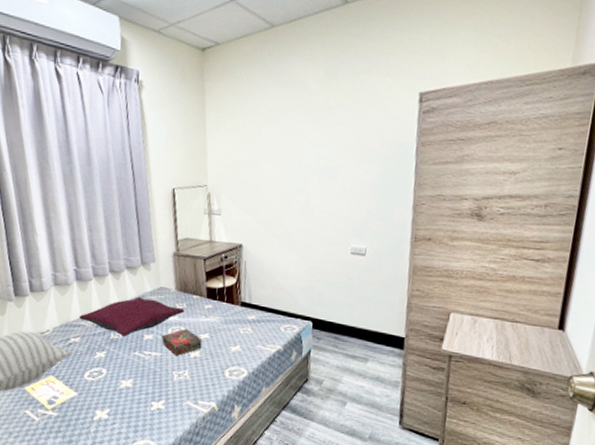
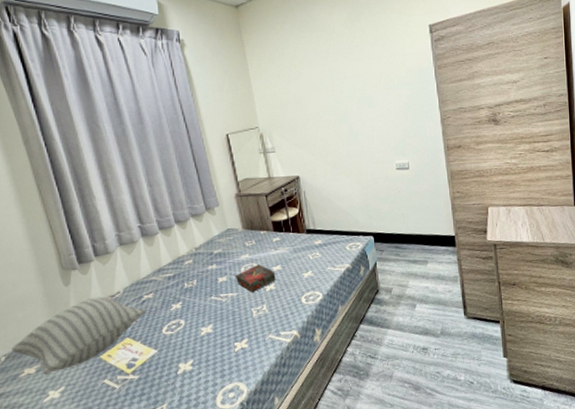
pillow: present [79,296,185,337] -> none [149,241,255,284]

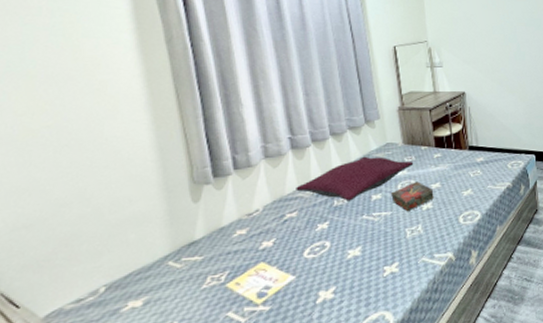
pillow: present [11,296,147,375] -> none [115,215,288,309]
pillow: none [149,241,255,284] -> present [296,156,414,201]

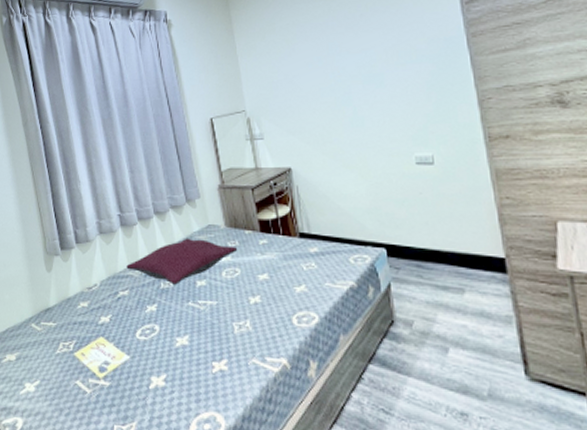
book: present [391,181,434,212] -> none [216,270,262,304]

